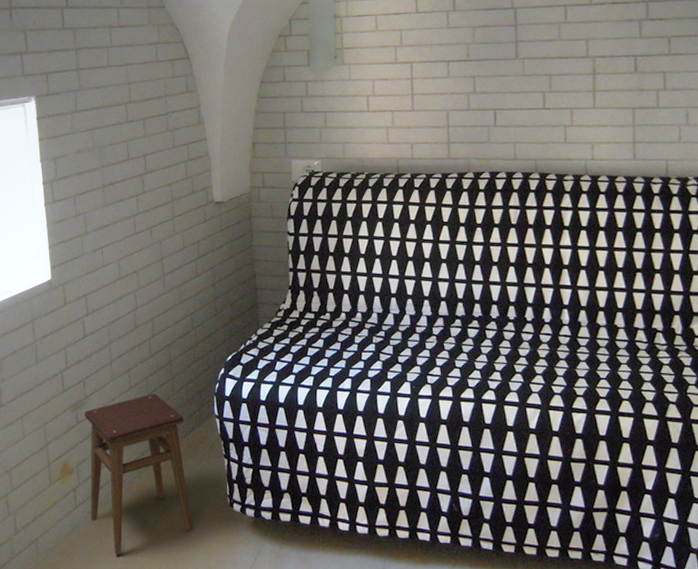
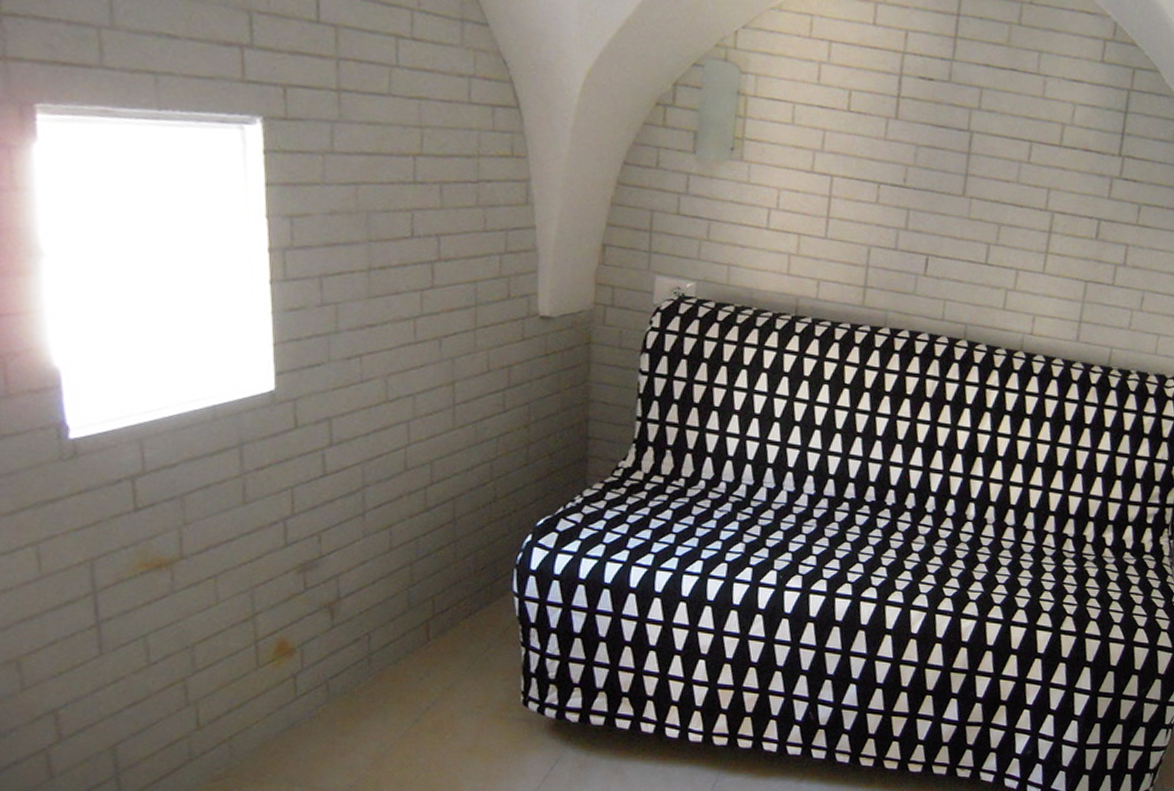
stool: present [84,394,192,555] -> none [317,559,467,760]

